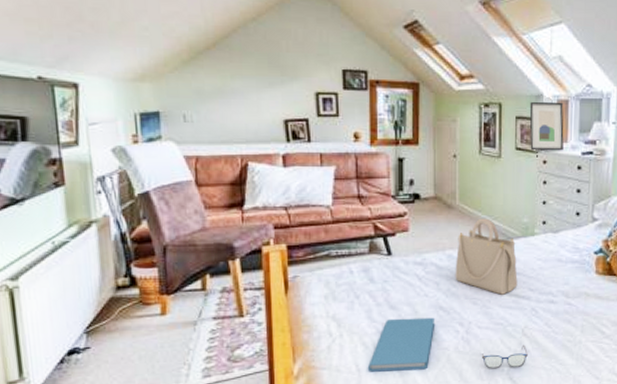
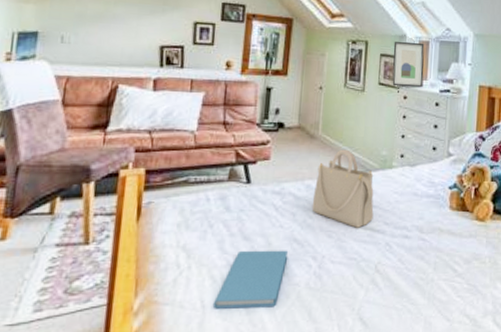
glasses: present [481,344,528,369] -> none [332,281,380,308]

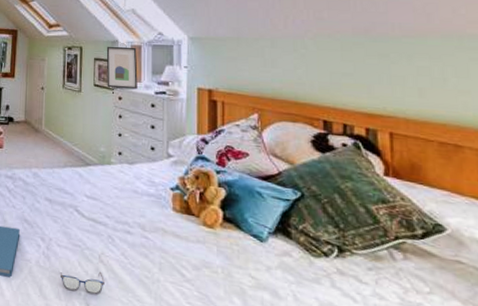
handbag: present [311,149,374,228] -> none [39,143,95,218]
glasses: none [332,281,380,308] -> present [59,271,105,295]

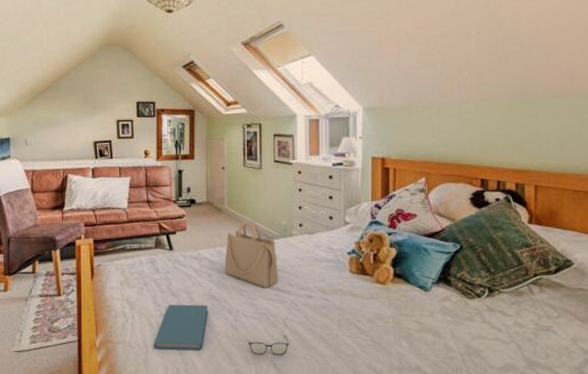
handbag: none [39,143,95,218] -> present [224,220,278,288]
picture frame: present [106,46,138,90] -> none [285,121,316,163]

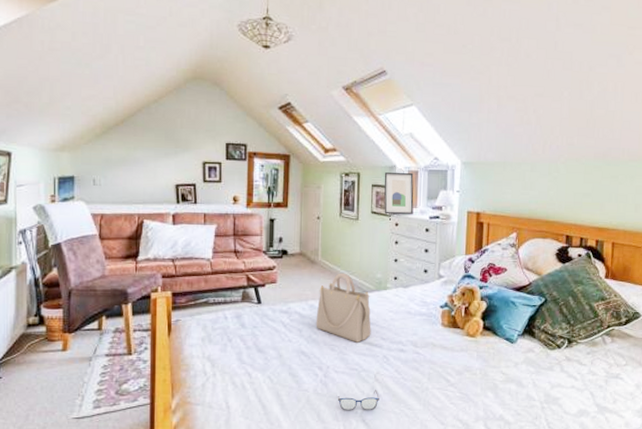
book: present [153,304,209,351] -> none [236,361,298,409]
picture frame: none [285,121,316,163] -> present [383,172,414,215]

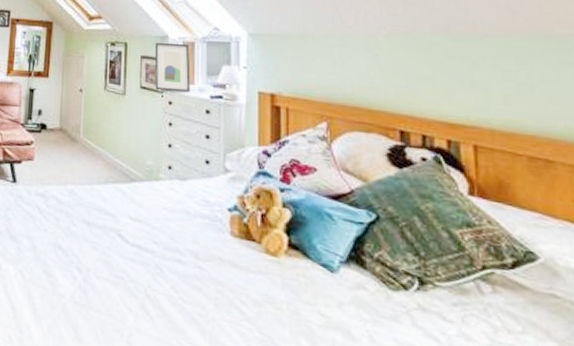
handbag: present [316,273,371,343] -> none [75,155,141,244]
glasses: present [337,389,379,411] -> none [98,308,151,337]

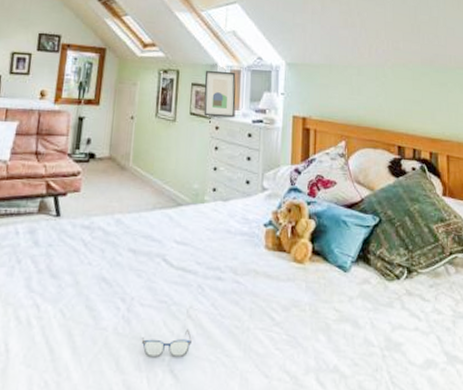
glasses: none [98,308,151,337] -> present [141,328,192,358]

